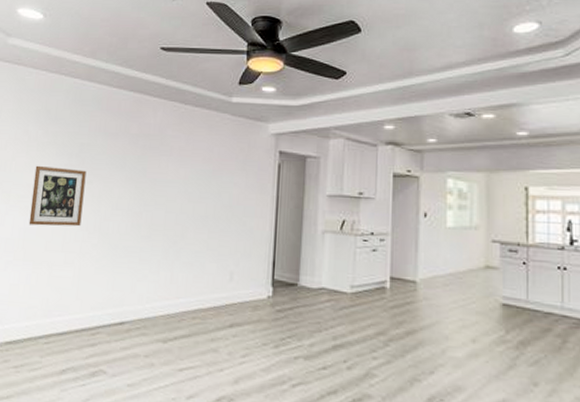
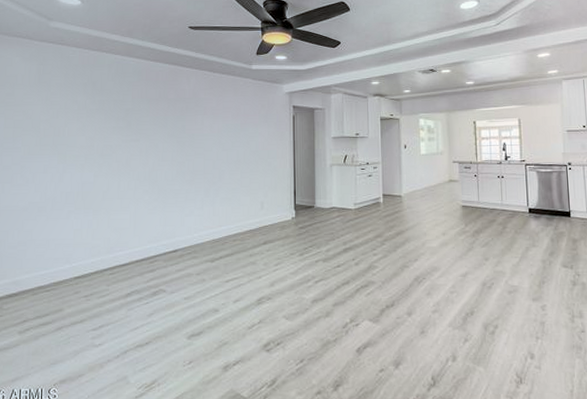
wall art: present [28,165,87,227] -> none [85,129,133,180]

